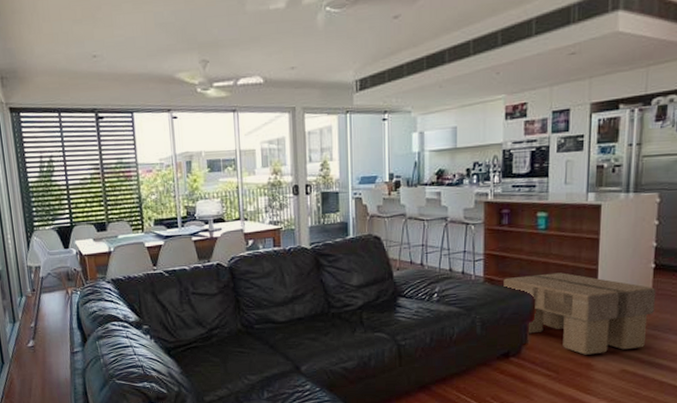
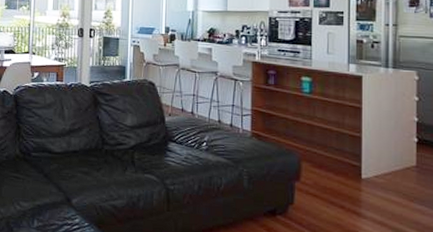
footstool: present [503,272,656,355] -> none [270,135,421,223]

